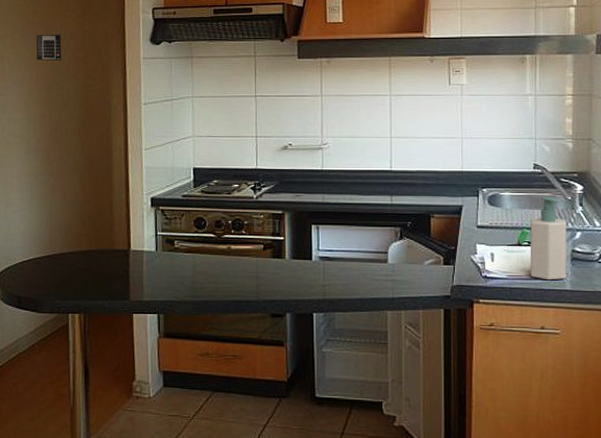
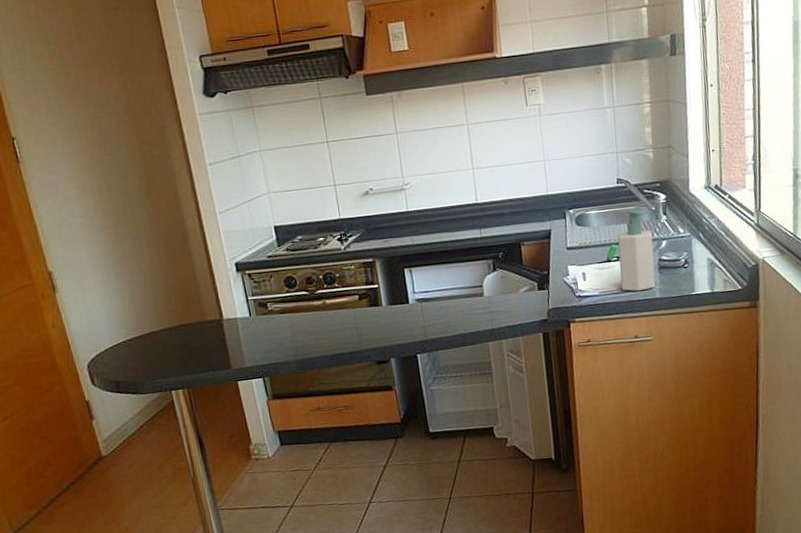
calendar: present [36,34,62,60] -> none [74,97,108,130]

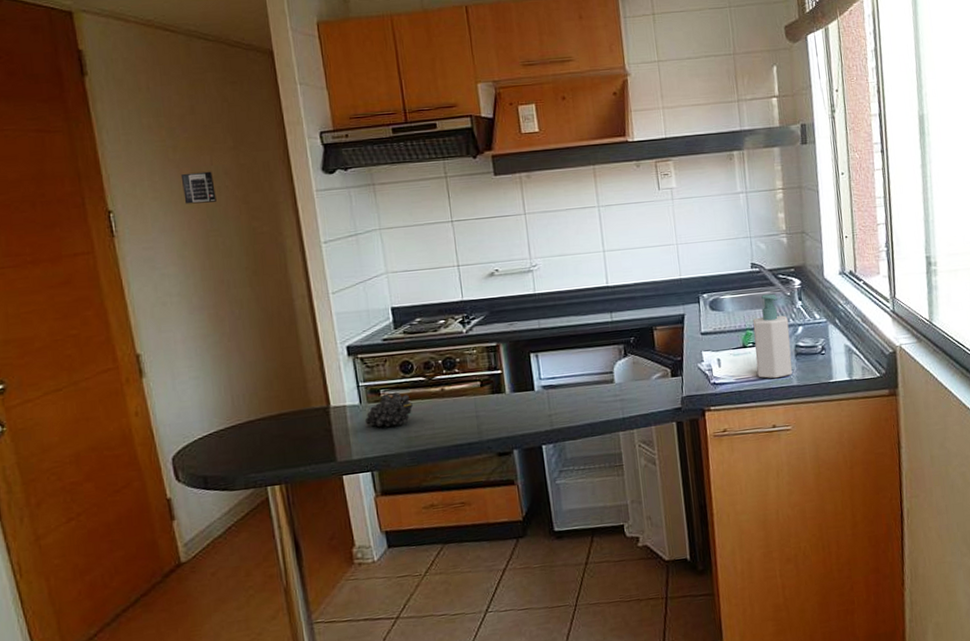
calendar: none [74,97,108,130] -> present [180,171,216,204]
fruit: none [255,305,298,338] -> present [364,391,413,428]

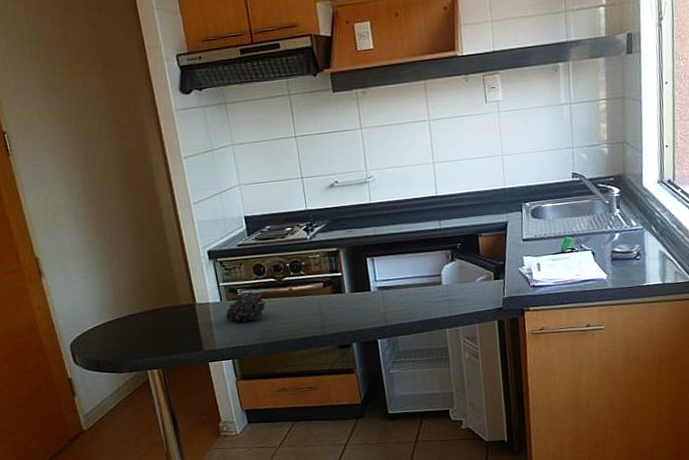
calendar: present [180,171,216,204] -> none [60,94,91,125]
soap bottle: present [752,294,793,379] -> none [572,202,608,282]

